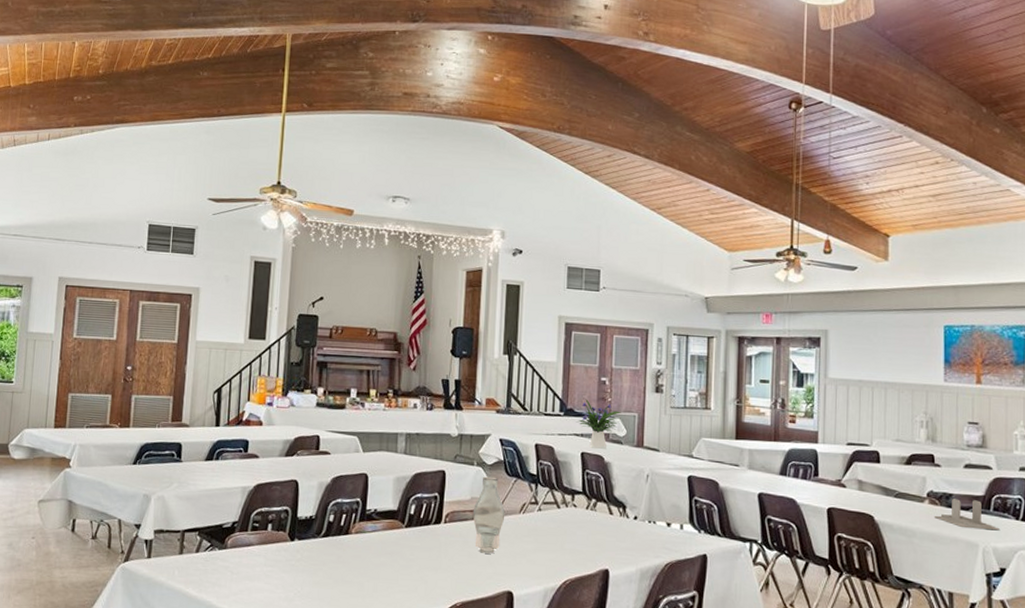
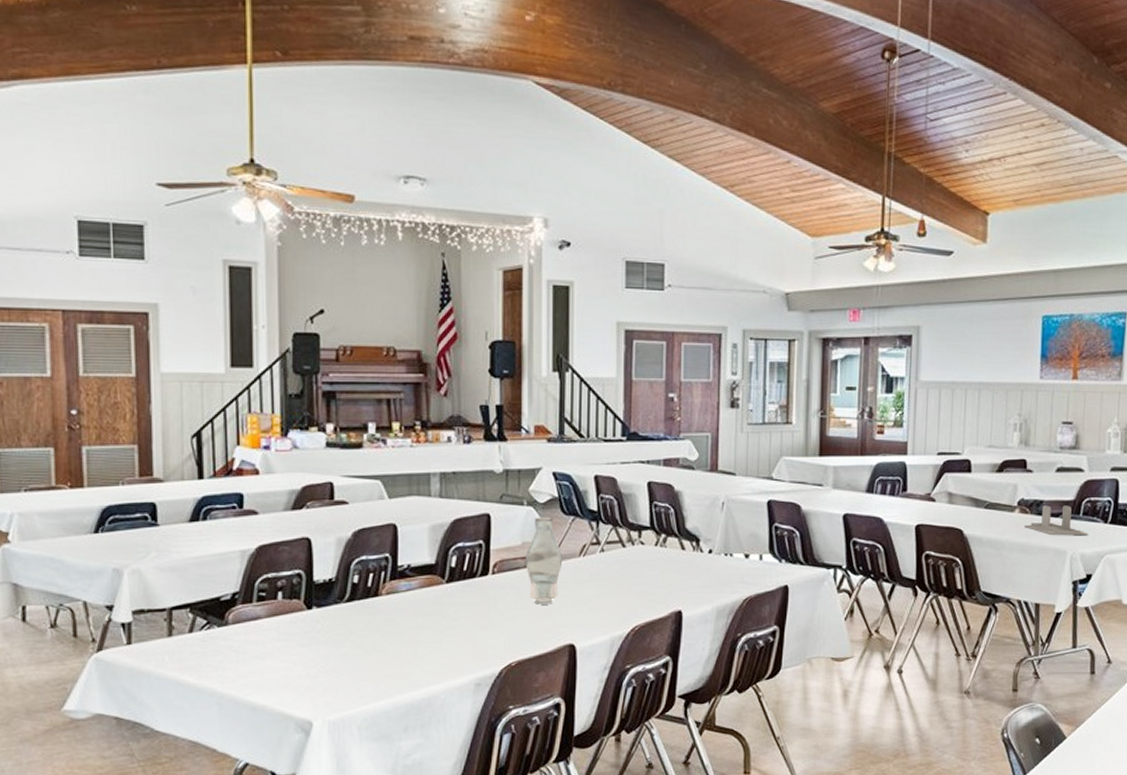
flower arrangement: present [576,399,621,450] -> none [640,420,692,478]

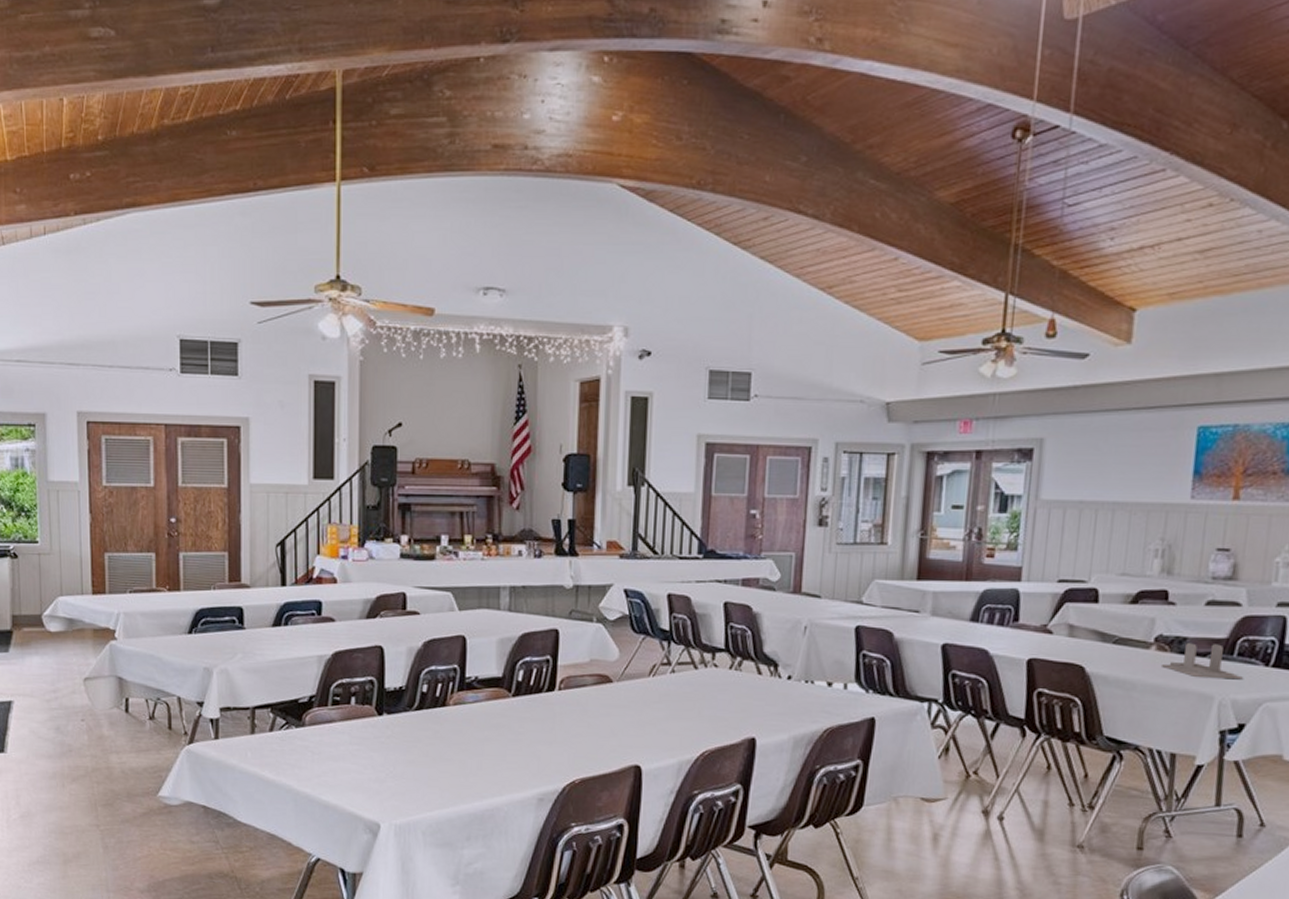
vase: present [525,517,563,605] -> none [592,634,632,724]

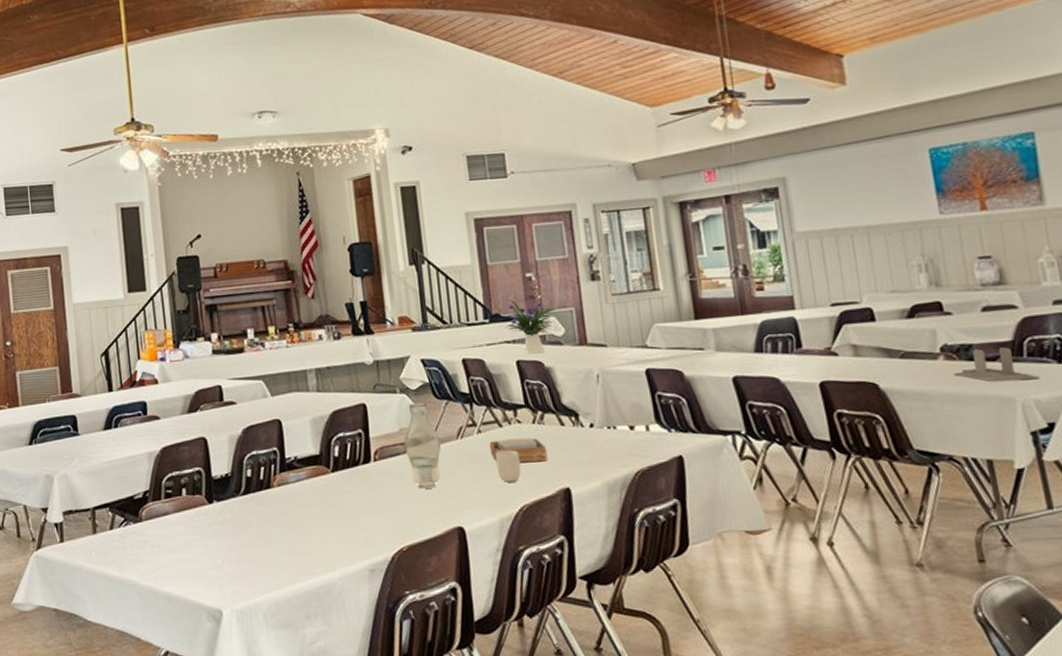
vase: none [592,634,632,724] -> present [403,402,442,489]
napkin holder: none [681,682,739,709] -> present [489,437,547,463]
cup: none [684,693,710,726] -> present [495,450,521,482]
flower arrangement: none [718,537,775,598] -> present [504,300,555,355]

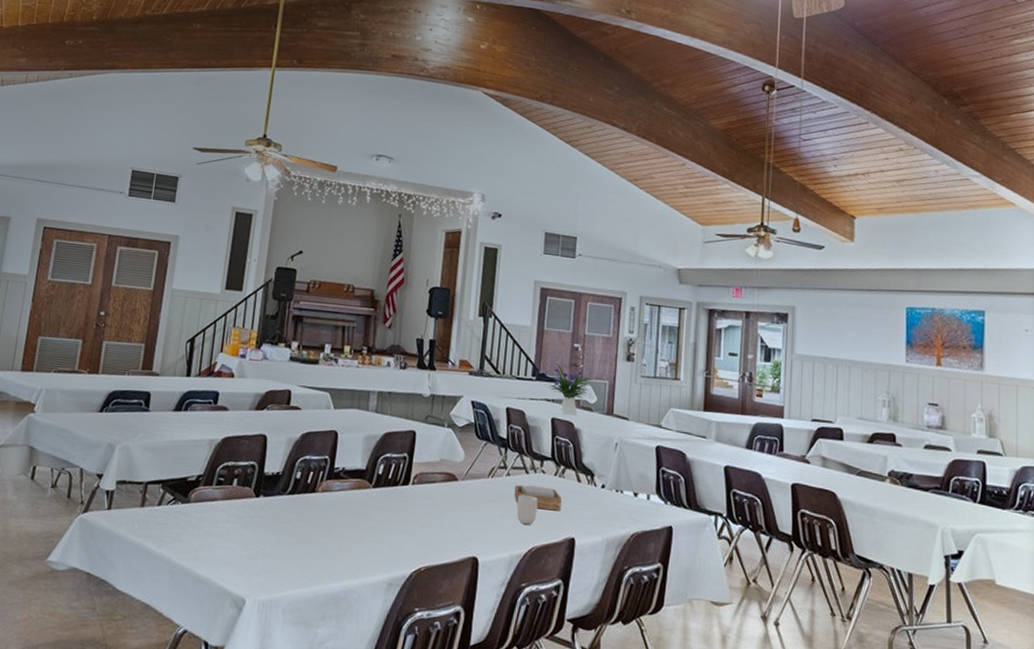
vase: present [403,402,442,489] -> none [441,438,474,518]
napkin holder: present [953,347,1039,383] -> none [894,479,958,513]

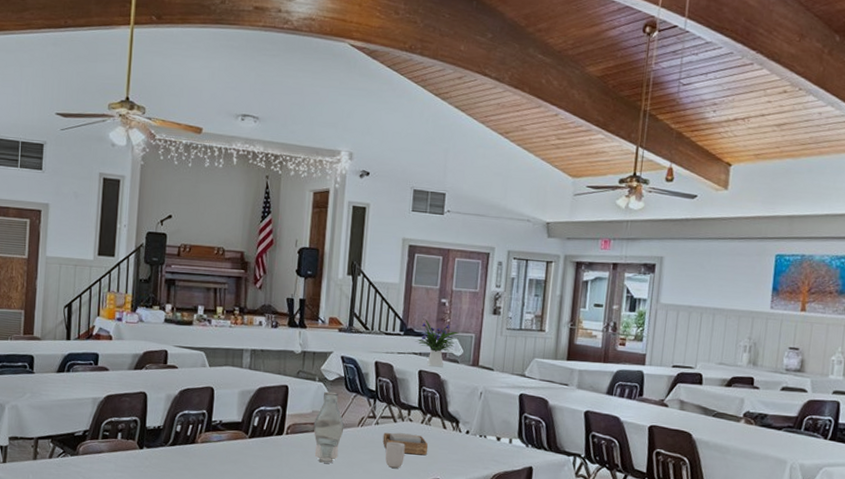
vase: none [441,438,474,518] -> present [313,391,345,464]

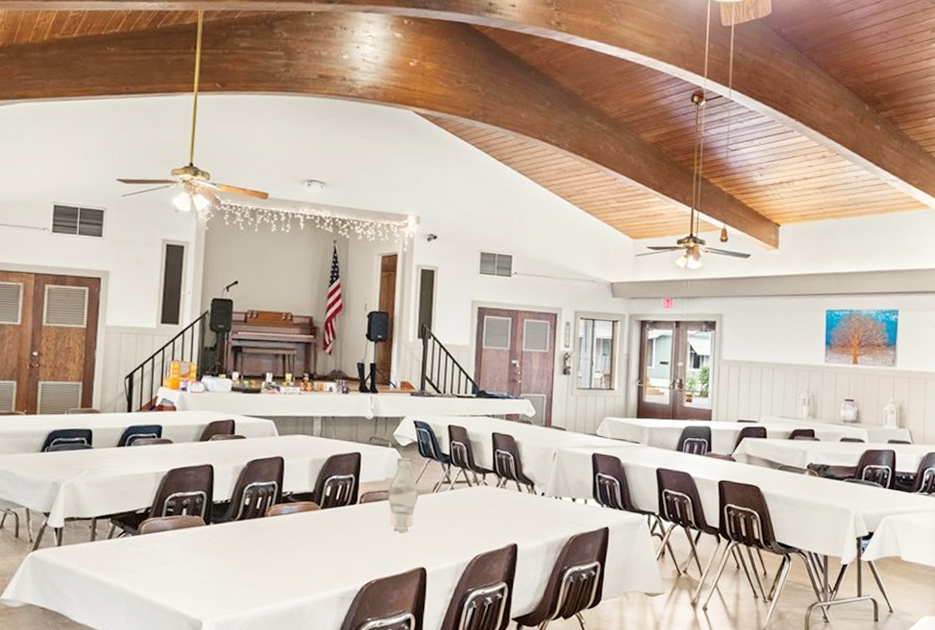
napkin holder: present [382,432,428,456] -> none [458,497,504,520]
cup: present [385,441,405,468] -> none [461,506,481,534]
flower arrangement: present [415,319,459,368] -> none [487,381,531,430]

